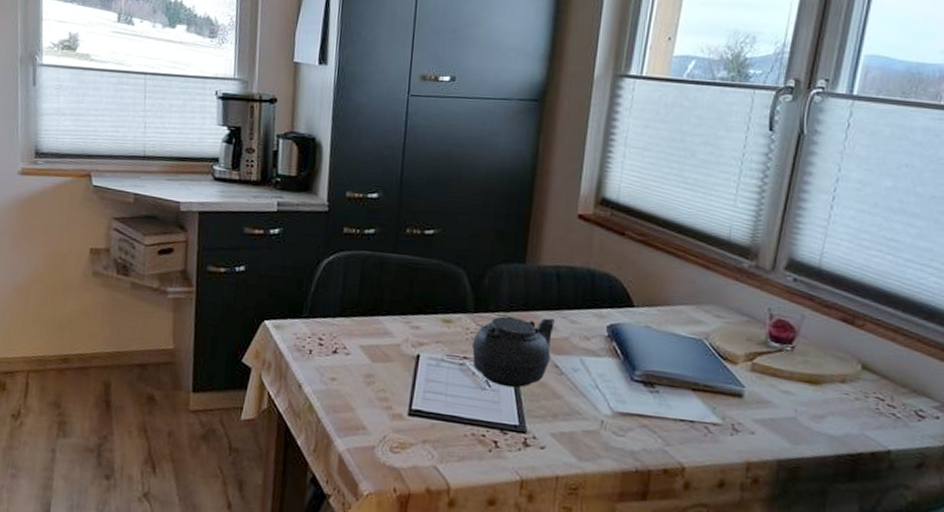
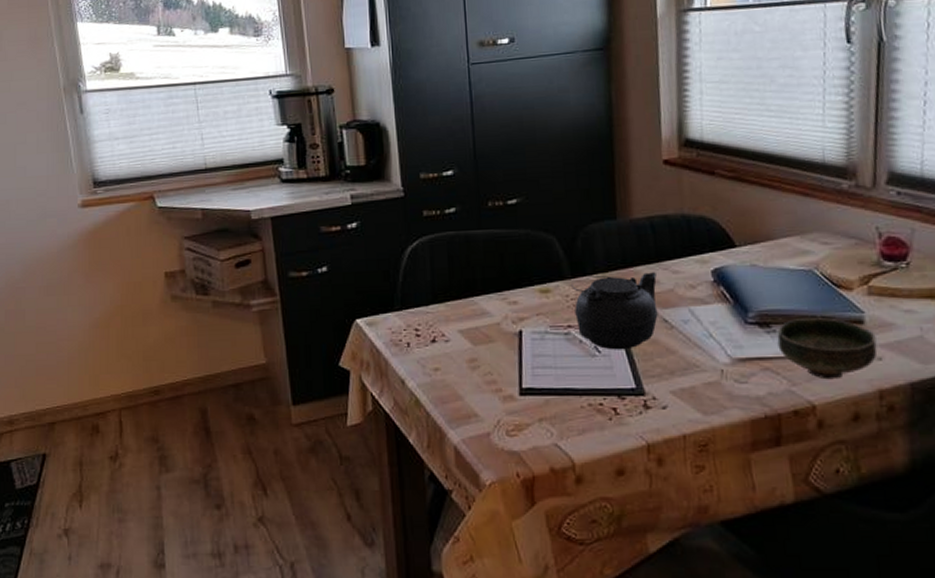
bowl: none [658,383,752,446] -> present [777,318,878,380]

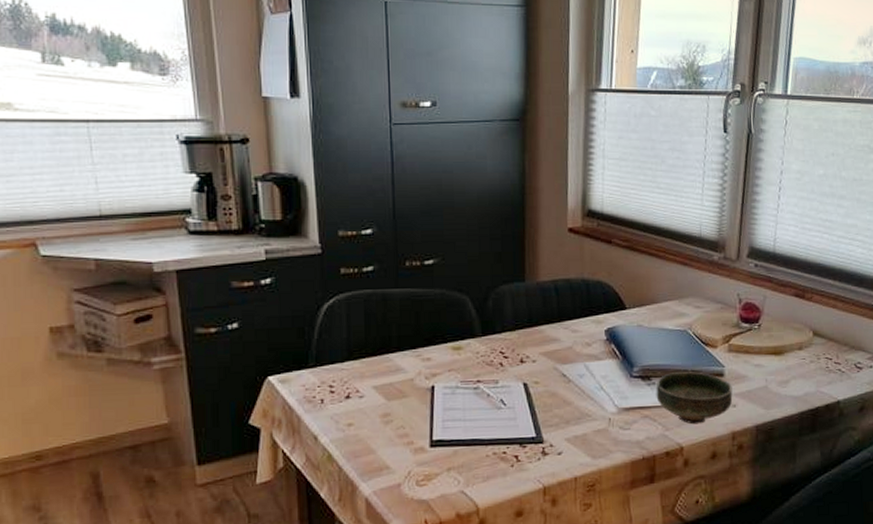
teapot: present [571,272,658,350] -> none [482,331,558,403]

